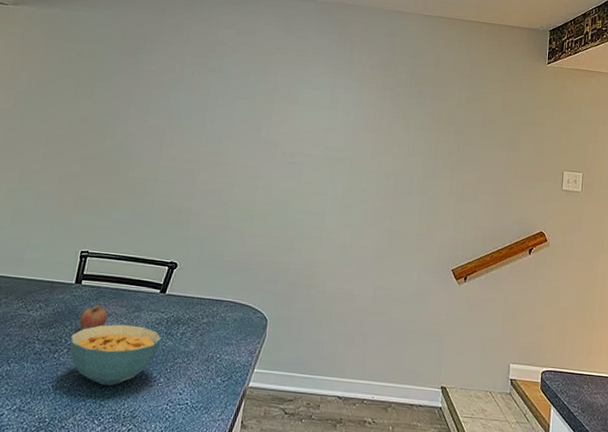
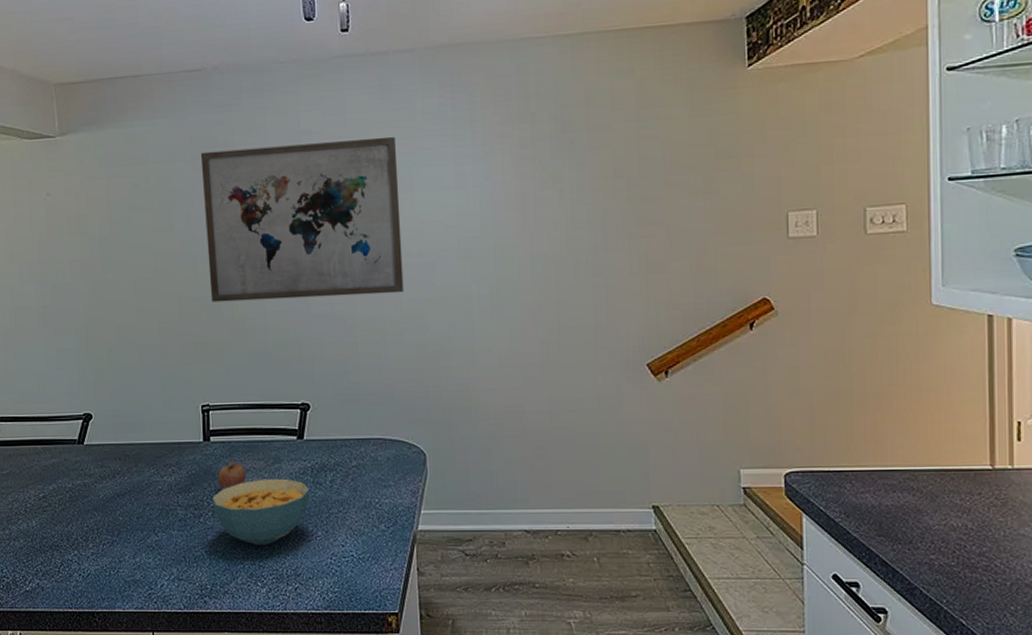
wall art: none [112,42,290,183] -> present [200,136,404,302]

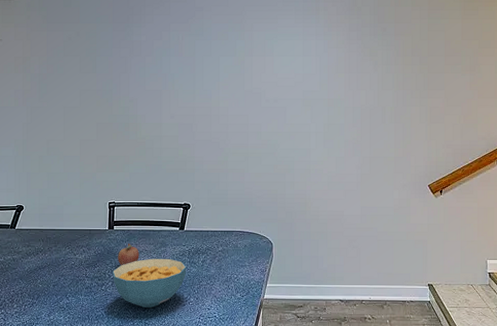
wall art: present [200,136,404,302] -> none [120,16,263,127]

